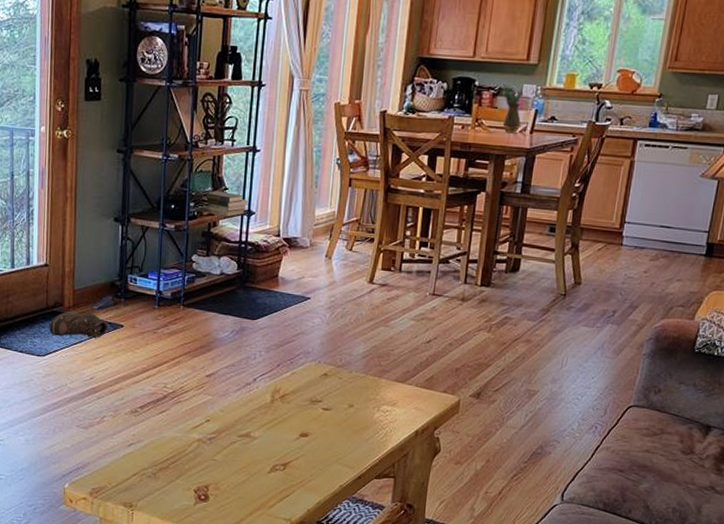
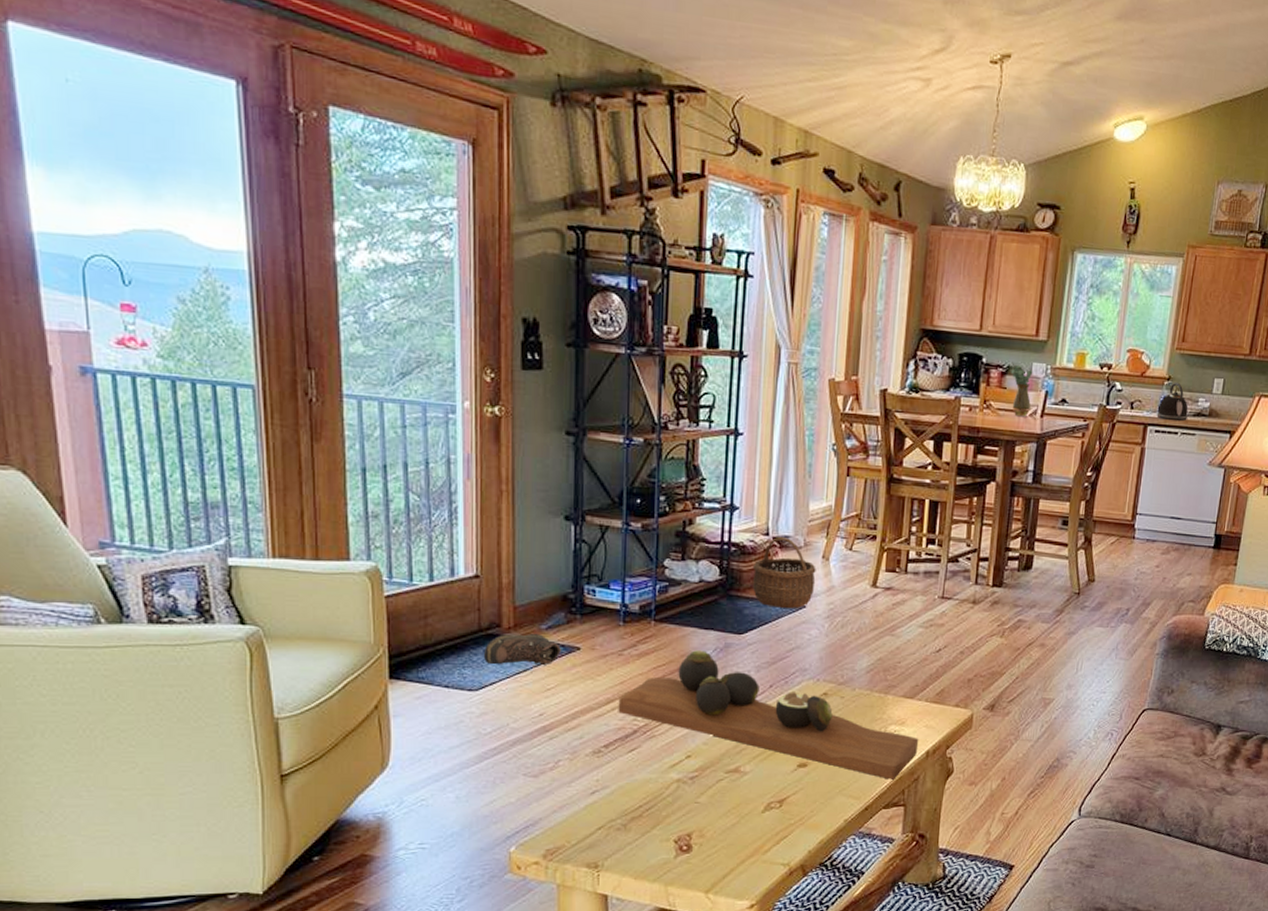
decorative tray: none [152,332,409,454] -> present [618,650,919,780]
books: present [196,190,249,217] -> none [667,481,731,513]
wicker basket: none [265,238,320,300] -> present [752,537,816,609]
kettle: none [647,99,680,136] -> present [1156,382,1188,422]

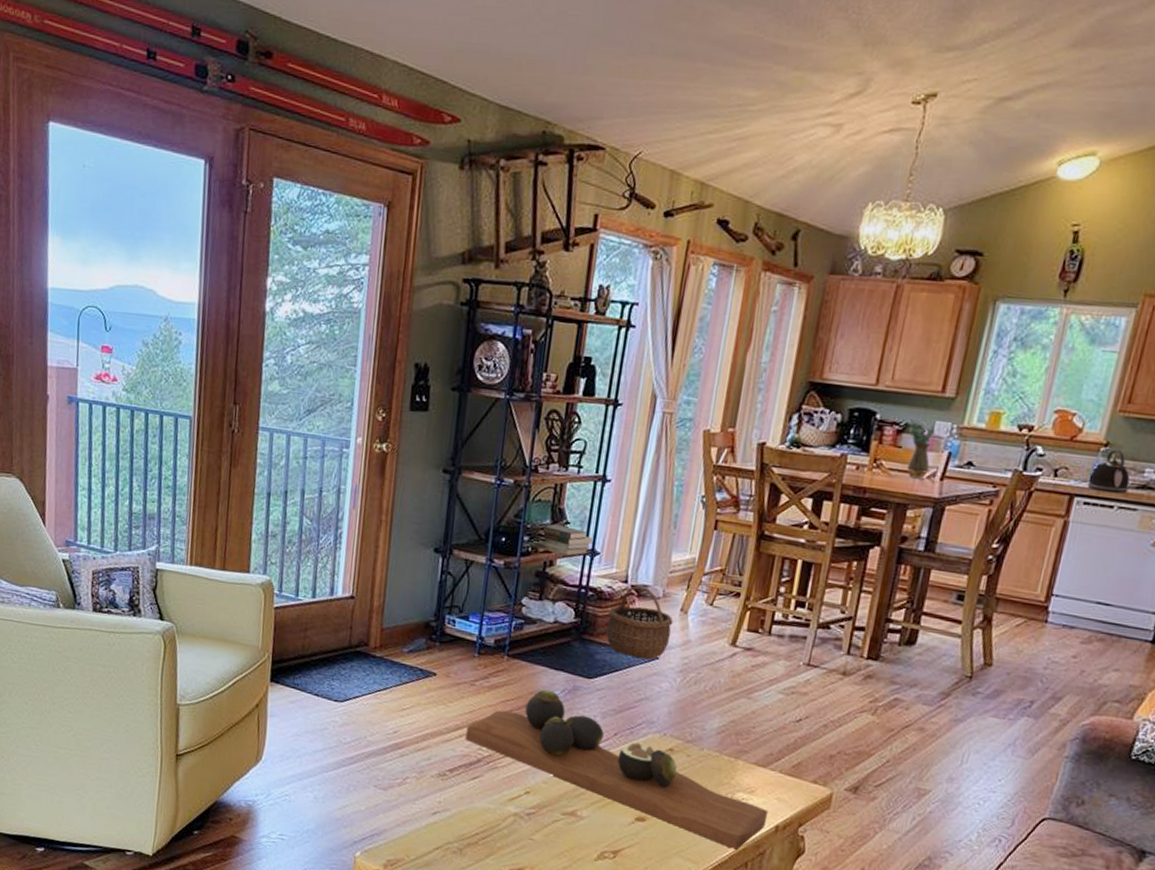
hiking boot: present [484,634,562,666] -> none [351,653,420,687]
books: none [667,481,731,513] -> present [530,524,594,556]

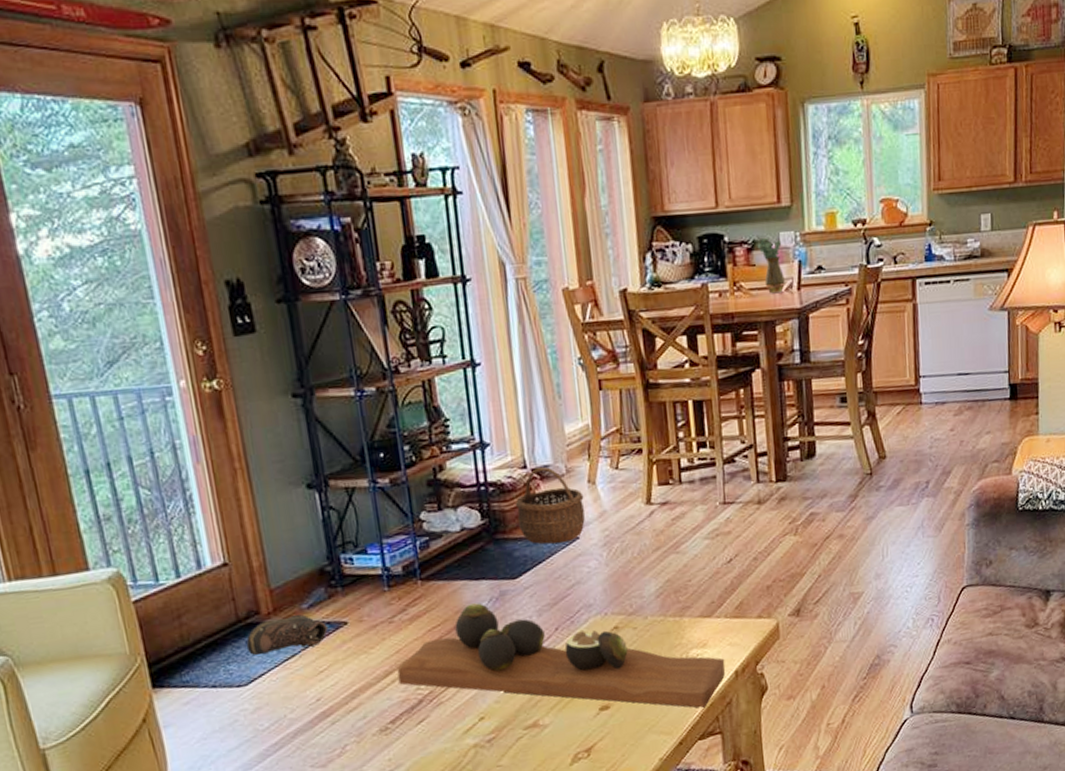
hiking boot: none [351,653,420,687] -> present [246,614,329,656]
books: present [530,524,594,556] -> none [412,423,479,456]
kettle: present [1087,448,1130,494] -> none [924,225,958,270]

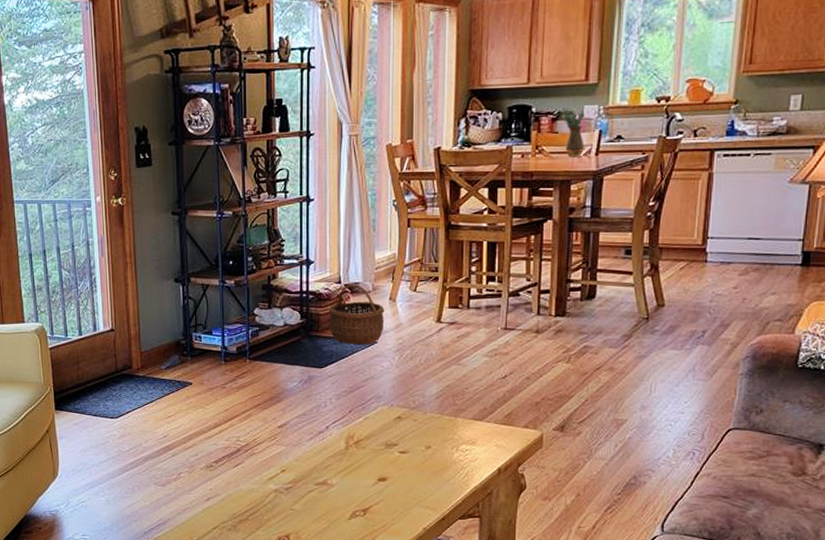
hiking boot: present [246,614,329,656] -> none [121,373,178,398]
decorative tray: present [397,603,726,708] -> none [224,382,490,493]

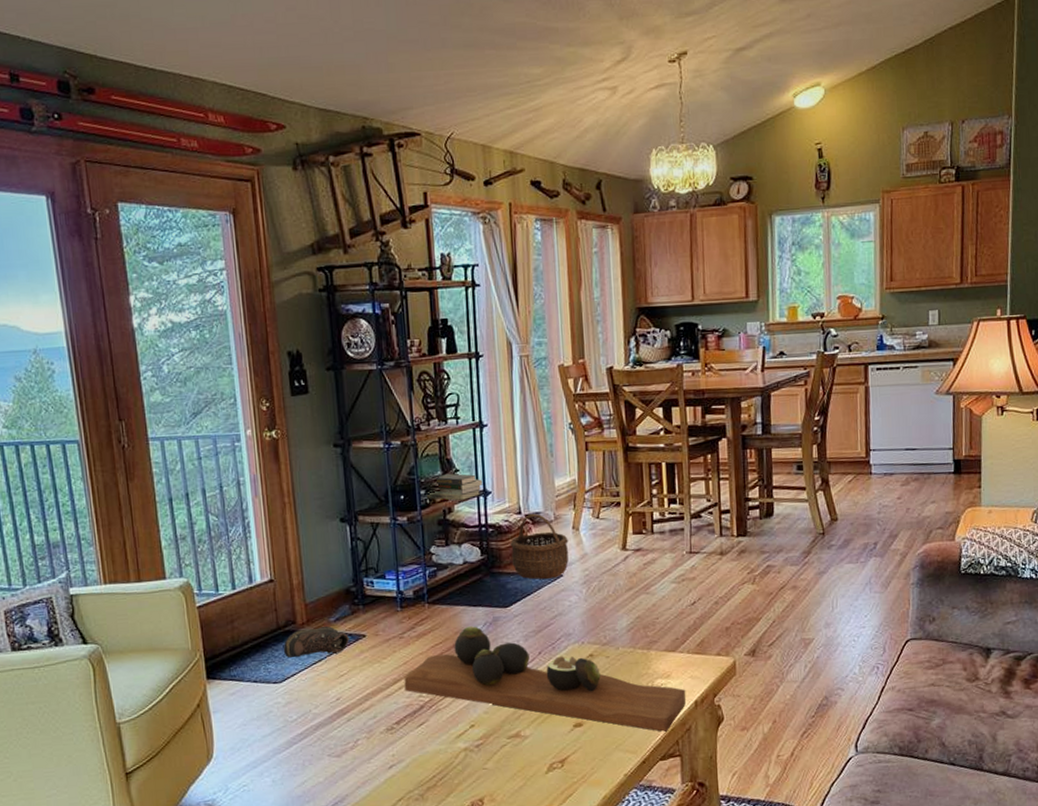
hiking boot: none [121,373,178,398] -> present [284,626,350,659]
decorative tray: none [224,382,490,493] -> present [404,626,687,732]
books: none [254,243,307,268] -> present [427,473,483,501]
vase: present [561,107,585,158] -> none [726,324,750,375]

